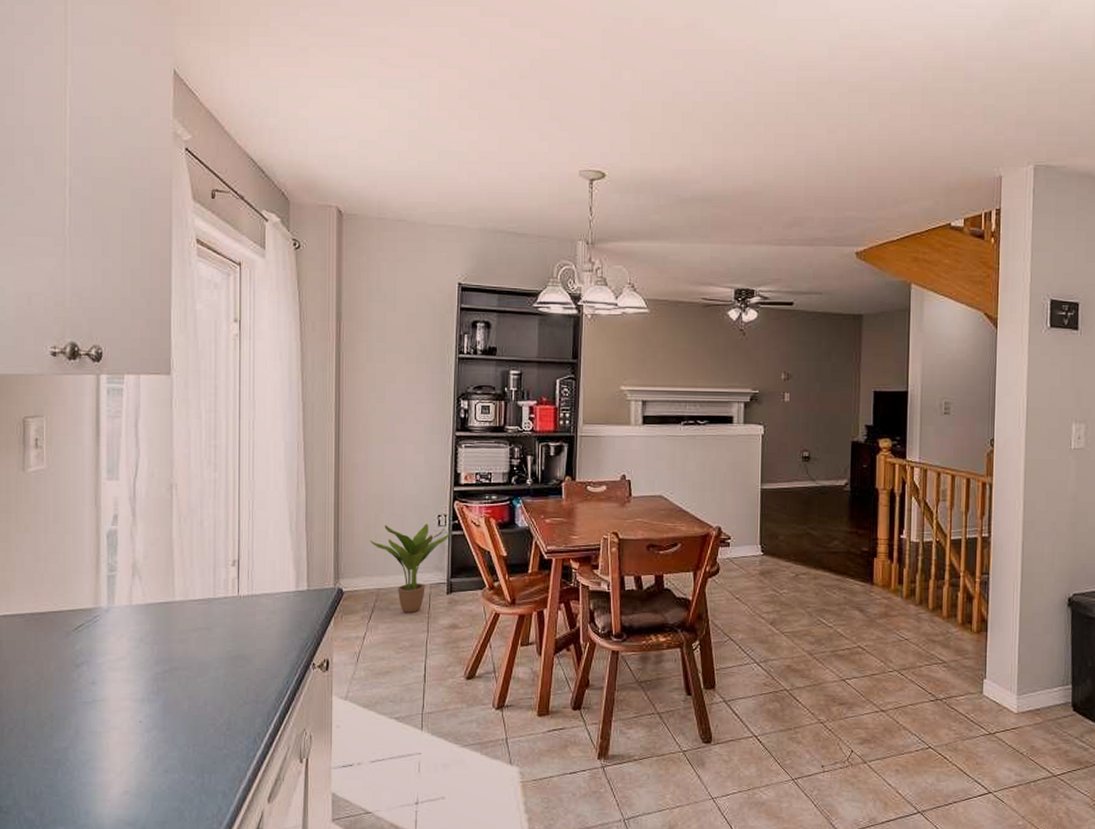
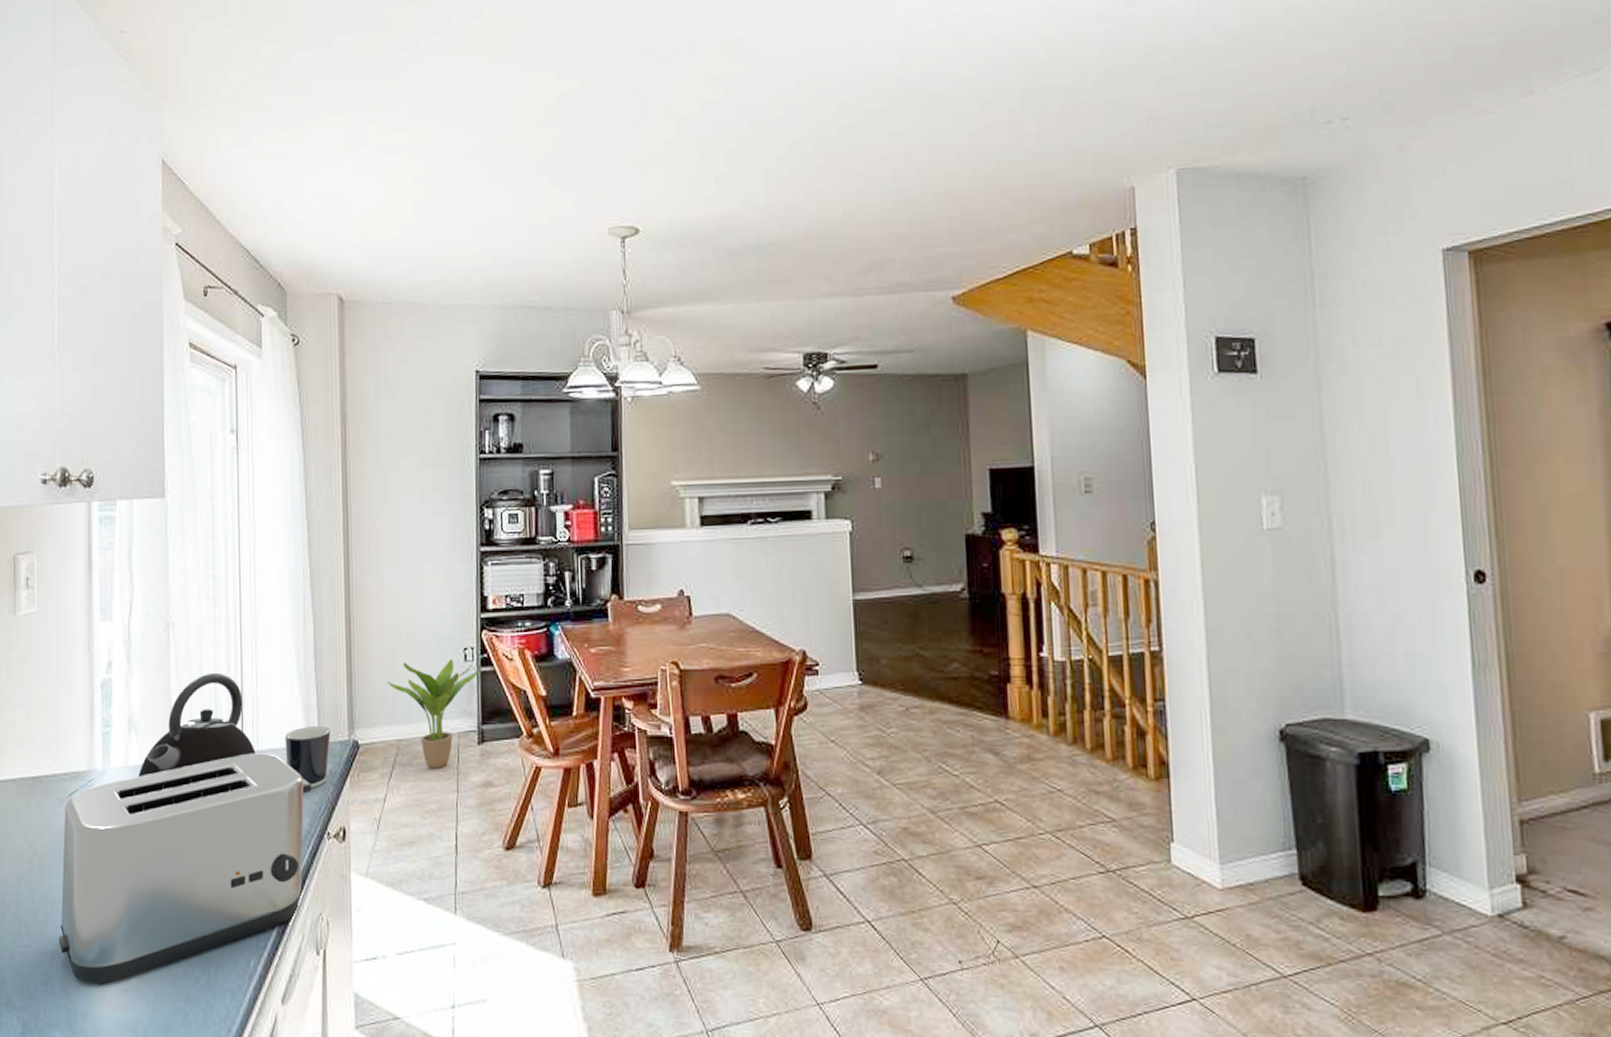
toaster: none [64,596,300,788] -> present [59,753,312,985]
kettle: none [141,528,250,615] -> present [138,672,256,778]
mug: none [277,576,318,627] -> present [285,727,331,788]

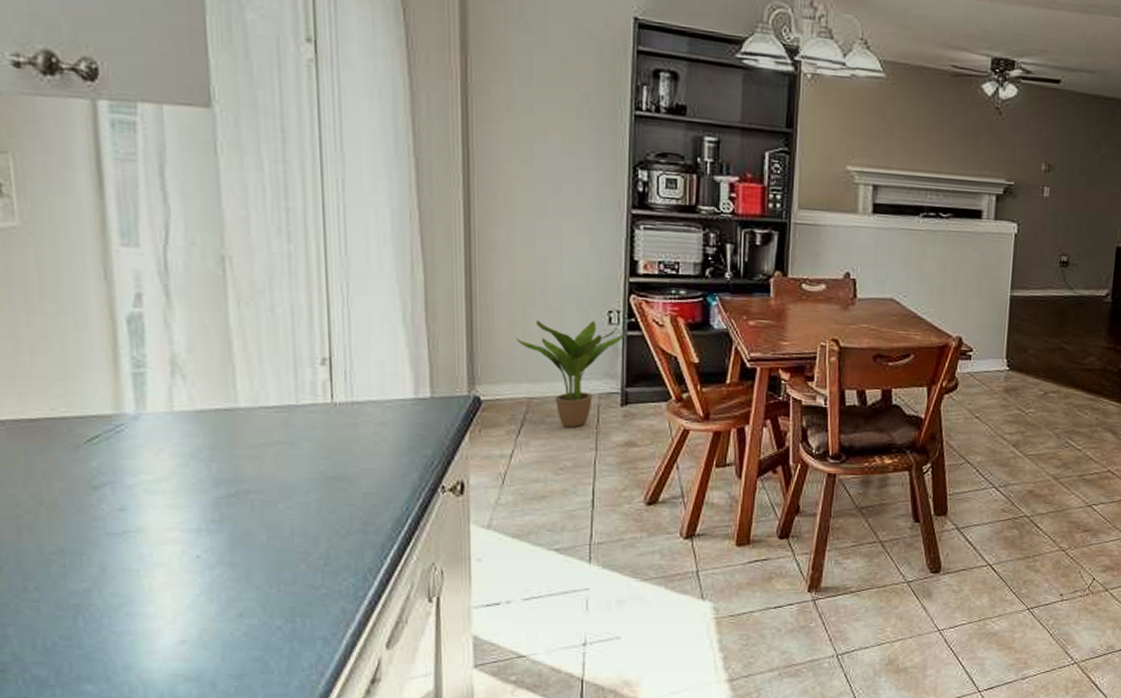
toaster: present [59,753,312,985] -> none [81,404,422,638]
kettle: present [138,672,256,778] -> none [188,315,349,425]
mug: present [285,727,331,788] -> none [387,379,446,442]

